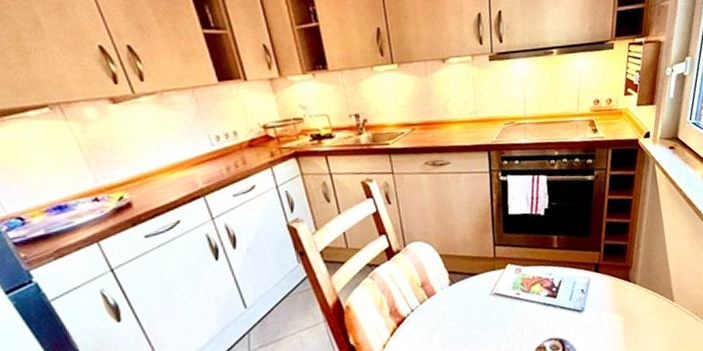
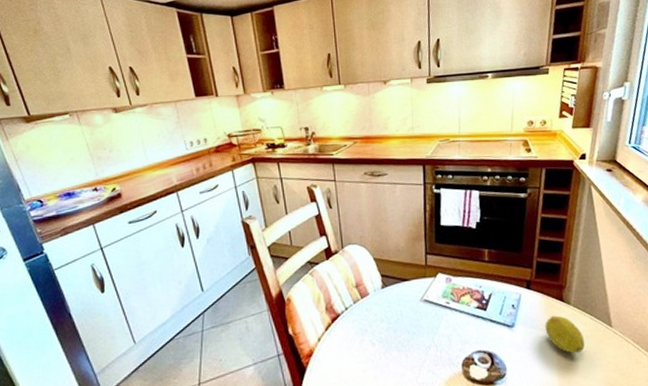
fruit: none [612,295,650,331] -> present [545,315,585,353]

